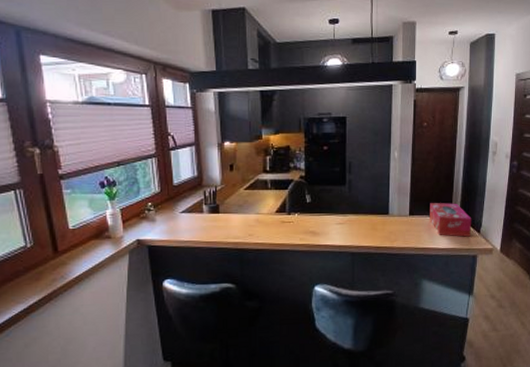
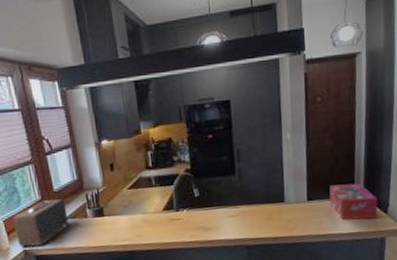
speaker: none [130,193,184,237] -> present [12,199,69,247]

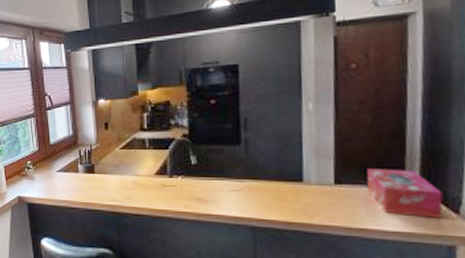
speaker: present [12,199,69,247] -> none [12,152,60,194]

